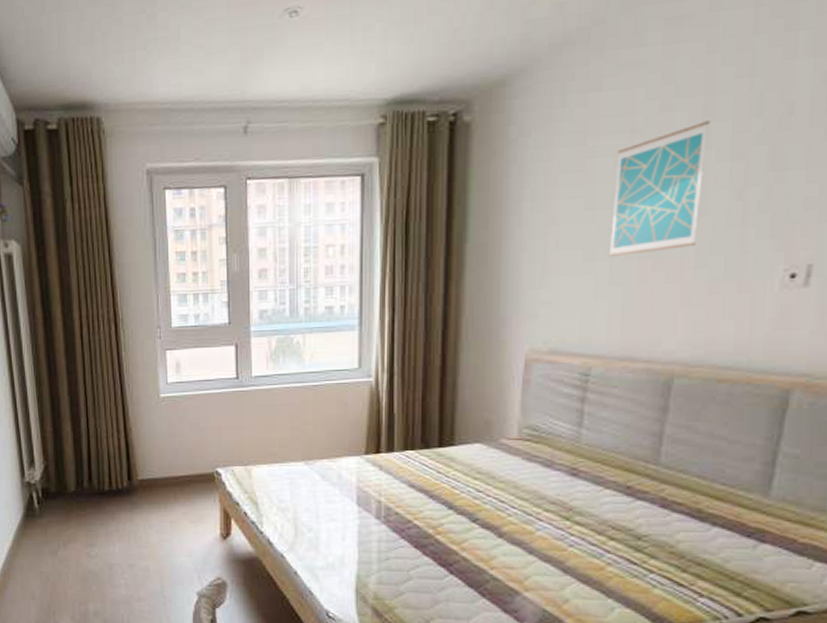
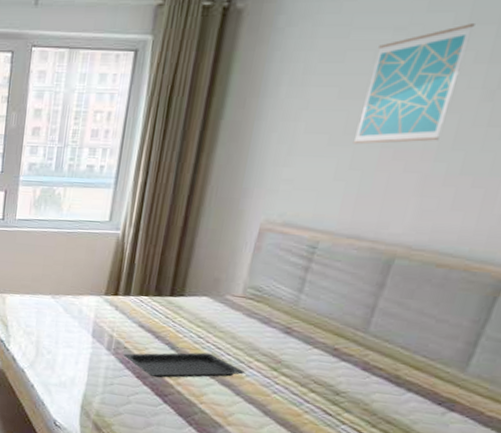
serving tray: none [395,509,534,545] -> present [123,352,245,378]

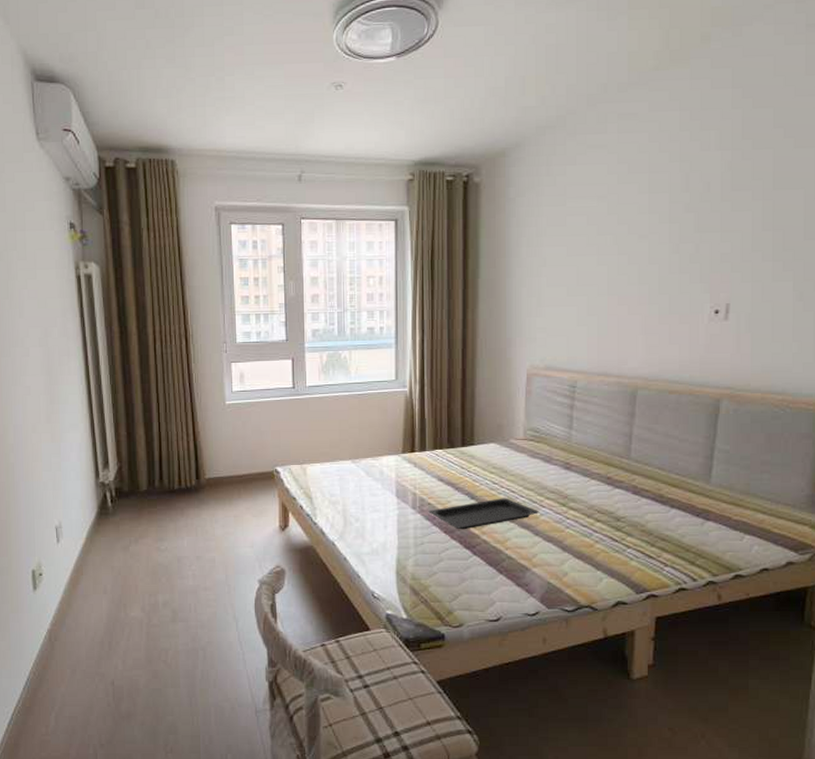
wall art: present [352,24,475,145] -> none [586,192,653,294]

